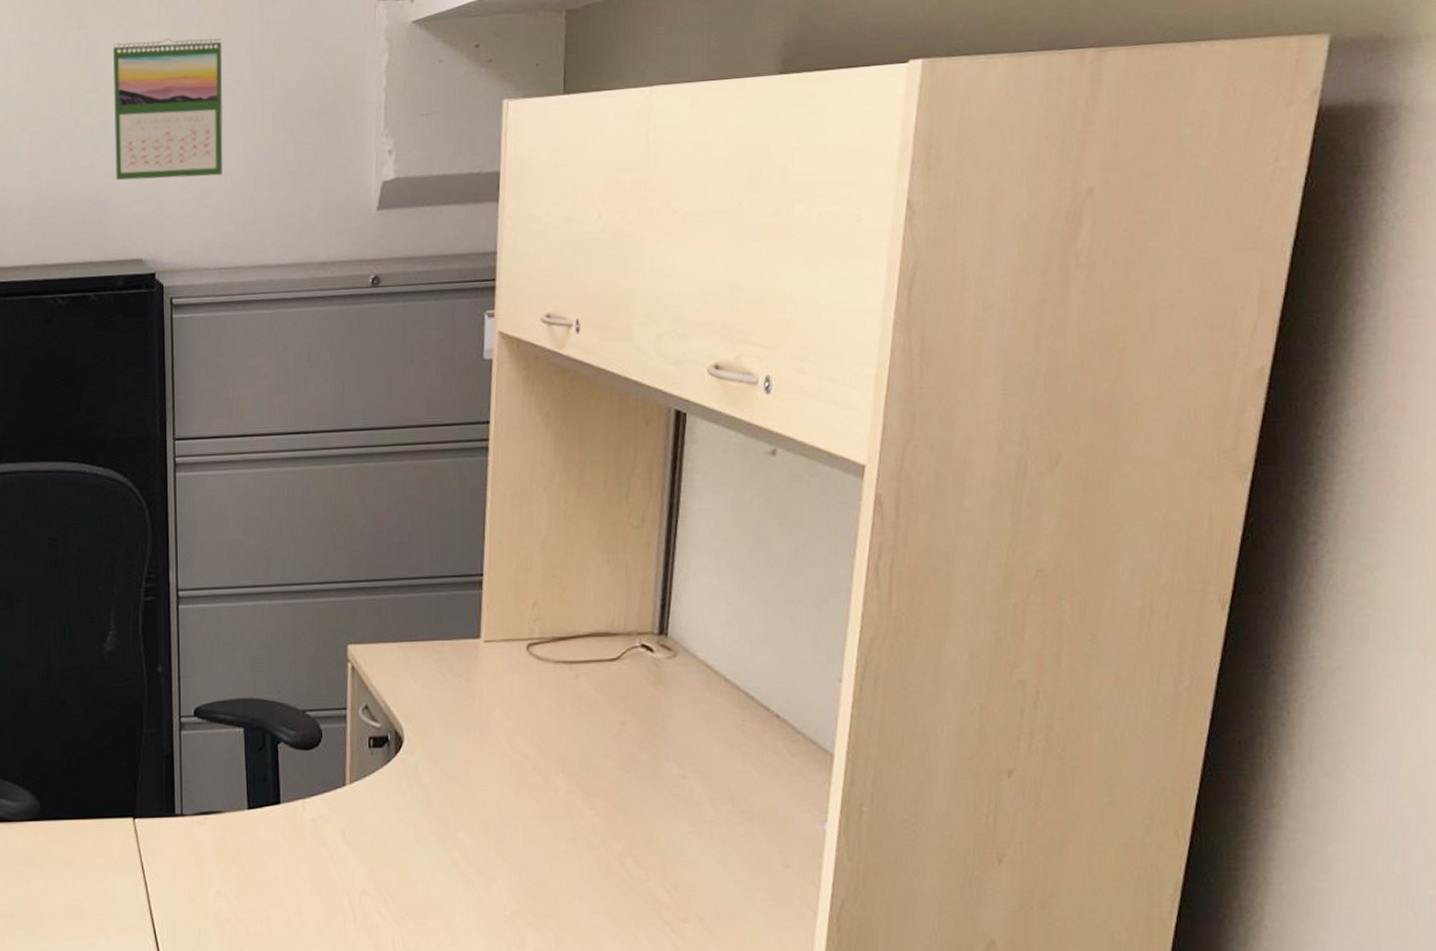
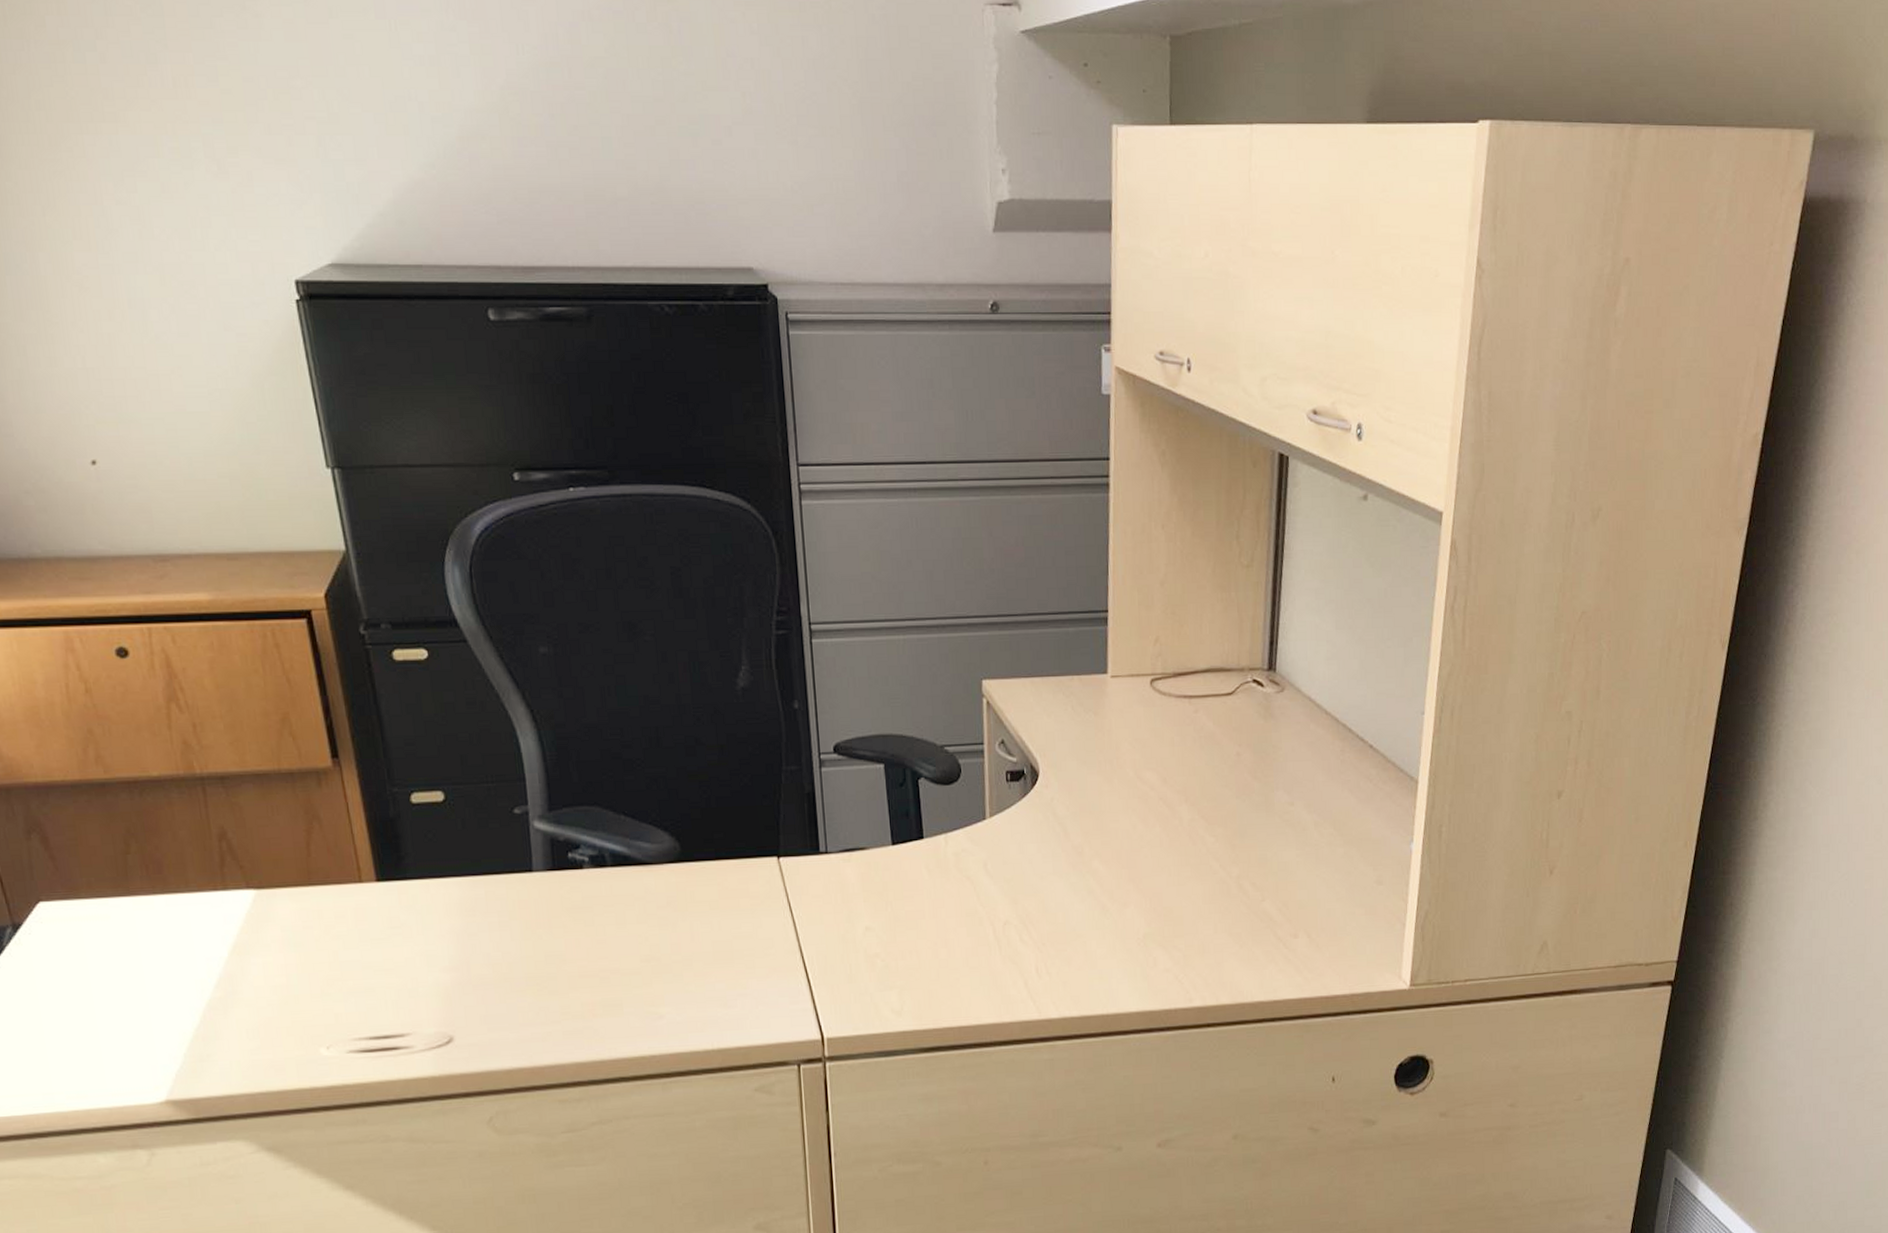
calendar: present [112,37,223,181] -> none [706,22,833,182]

